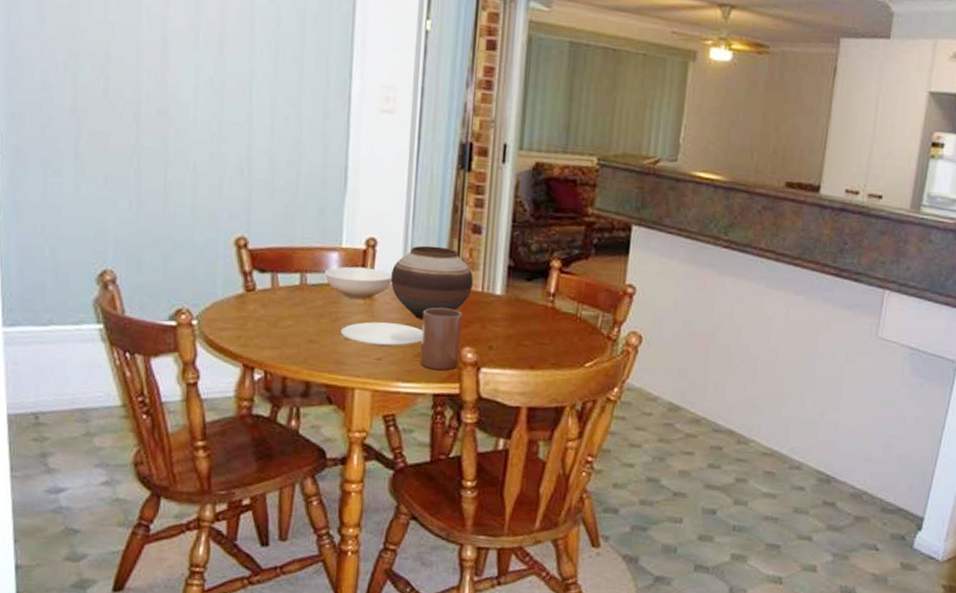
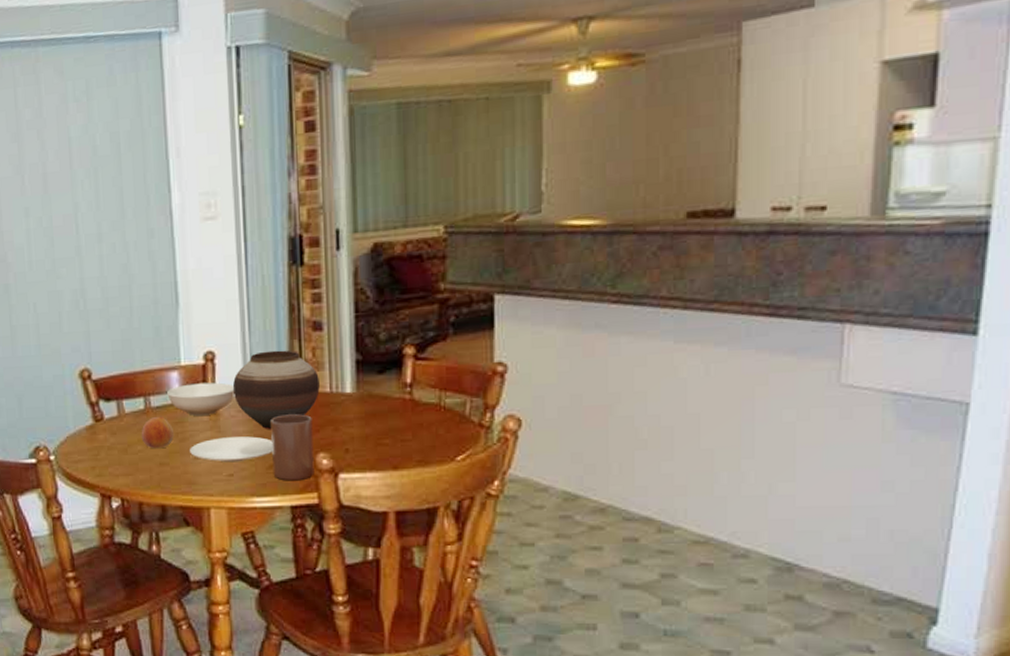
fruit: none [293,294,327,326] -> present [141,416,174,449]

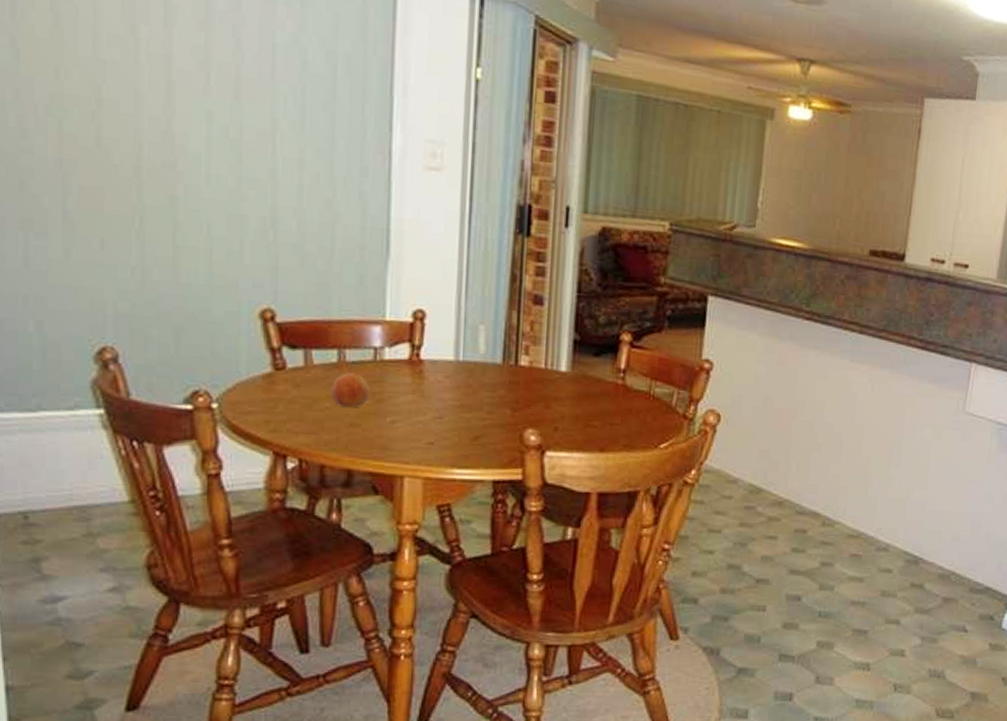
bowl: present [167,382,235,416] -> none [366,341,444,378]
plate: present [190,436,273,463] -> none [387,402,480,431]
vase: present [232,350,320,430] -> none [441,318,535,400]
cup: present [271,414,314,481] -> none [477,386,524,455]

